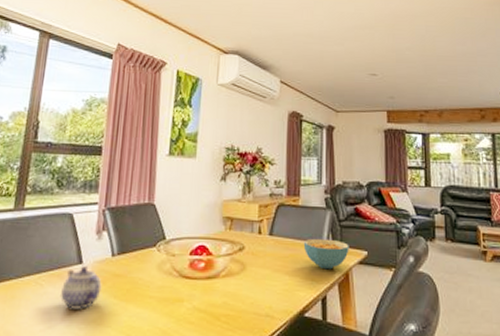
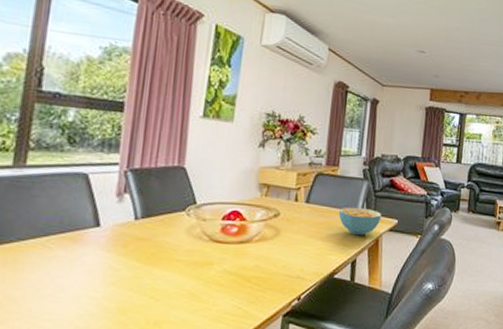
teapot: present [61,266,102,310] -> none [74,229,123,273]

